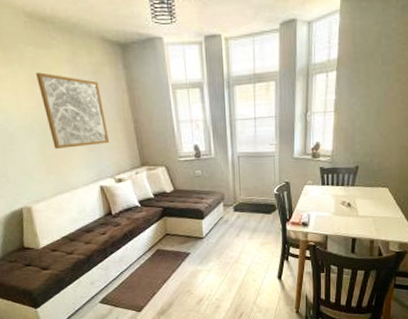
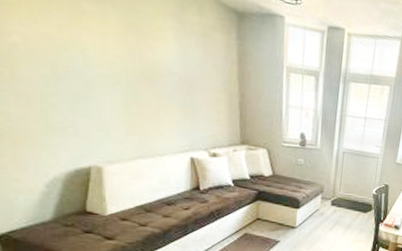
wall art: present [36,72,110,149] -> none [132,19,210,114]

